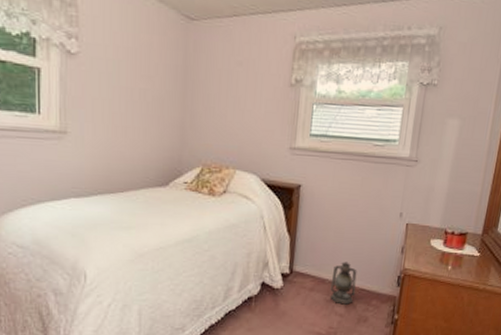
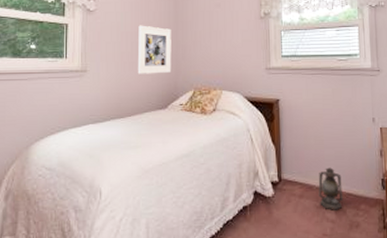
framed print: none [133,79,178,144] -> present [137,25,172,74]

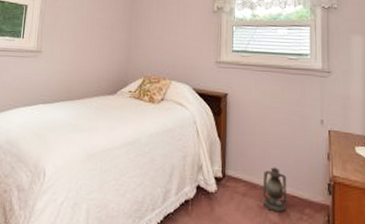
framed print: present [137,25,172,74] -> none [90,11,126,60]

